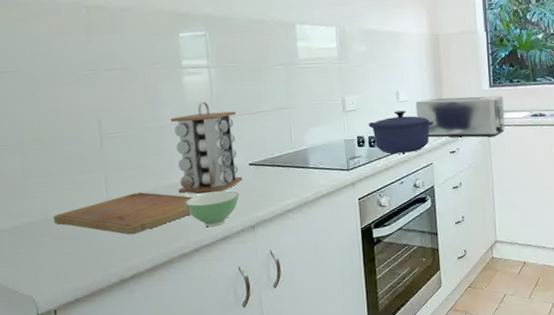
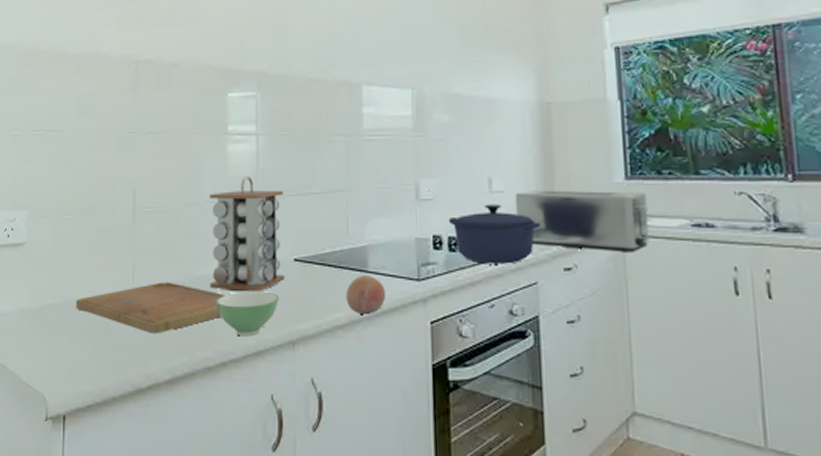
fruit: none [293,170,325,199] -> present [346,275,387,314]

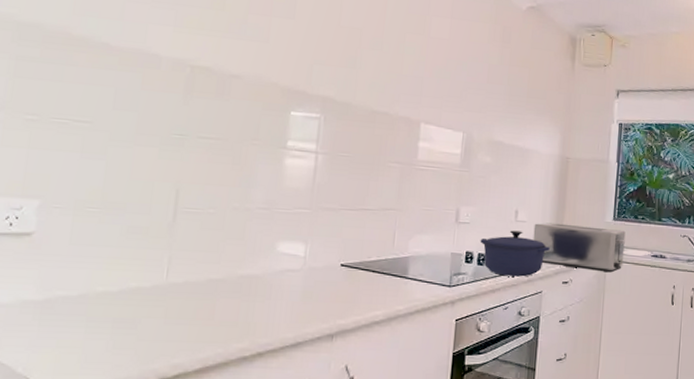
cutting board: present [76,282,226,334] -> none [95,279,269,327]
spice rack: present [209,176,285,292] -> none [253,188,338,291]
bowl: present [216,291,280,337] -> none [257,290,323,330]
fruit: present [346,275,387,314] -> none [385,280,422,313]

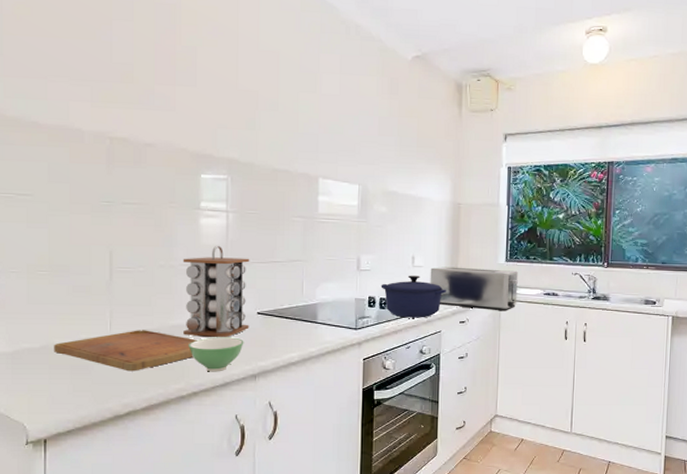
cutting board: none [95,279,269,327] -> present [54,330,197,372]
spice rack: none [253,188,338,291] -> present [183,245,250,338]
bowl: none [257,290,323,330] -> present [188,337,244,372]

